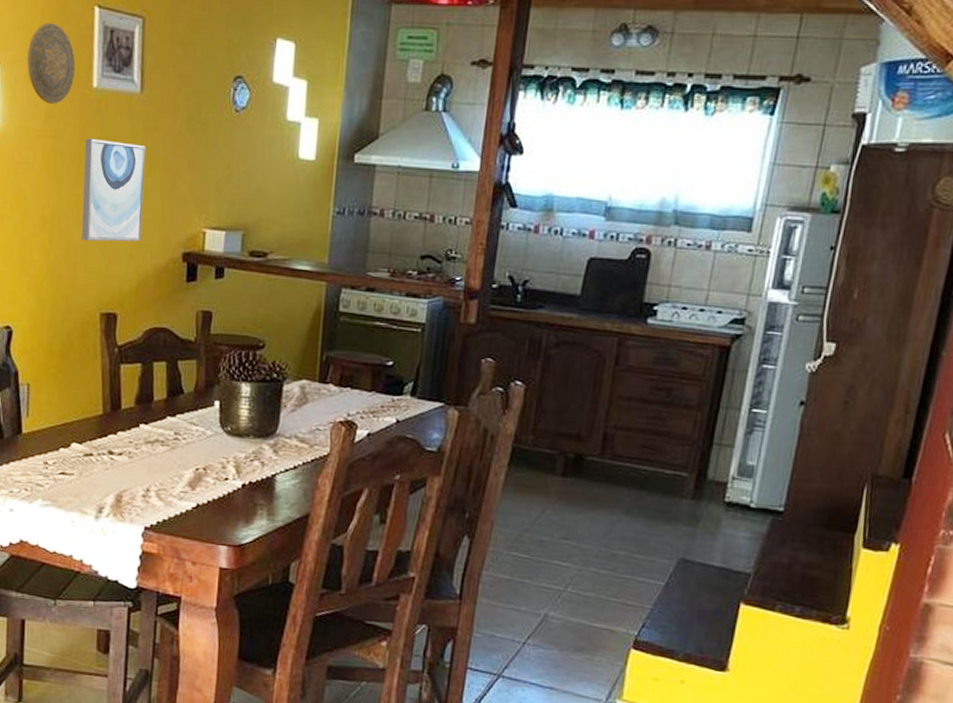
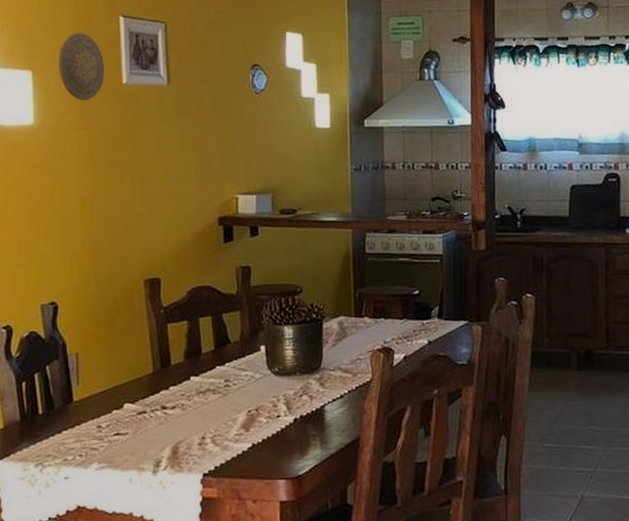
wall art: present [81,138,145,242] -> none [118,127,178,216]

